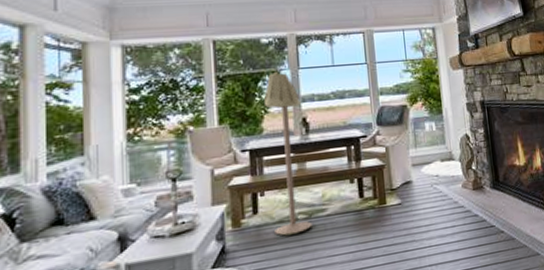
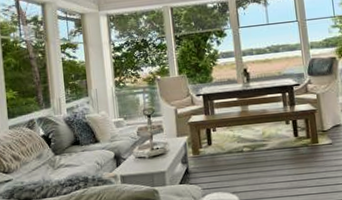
floor lamp: present [264,71,312,236] -> none [212,30,255,164]

